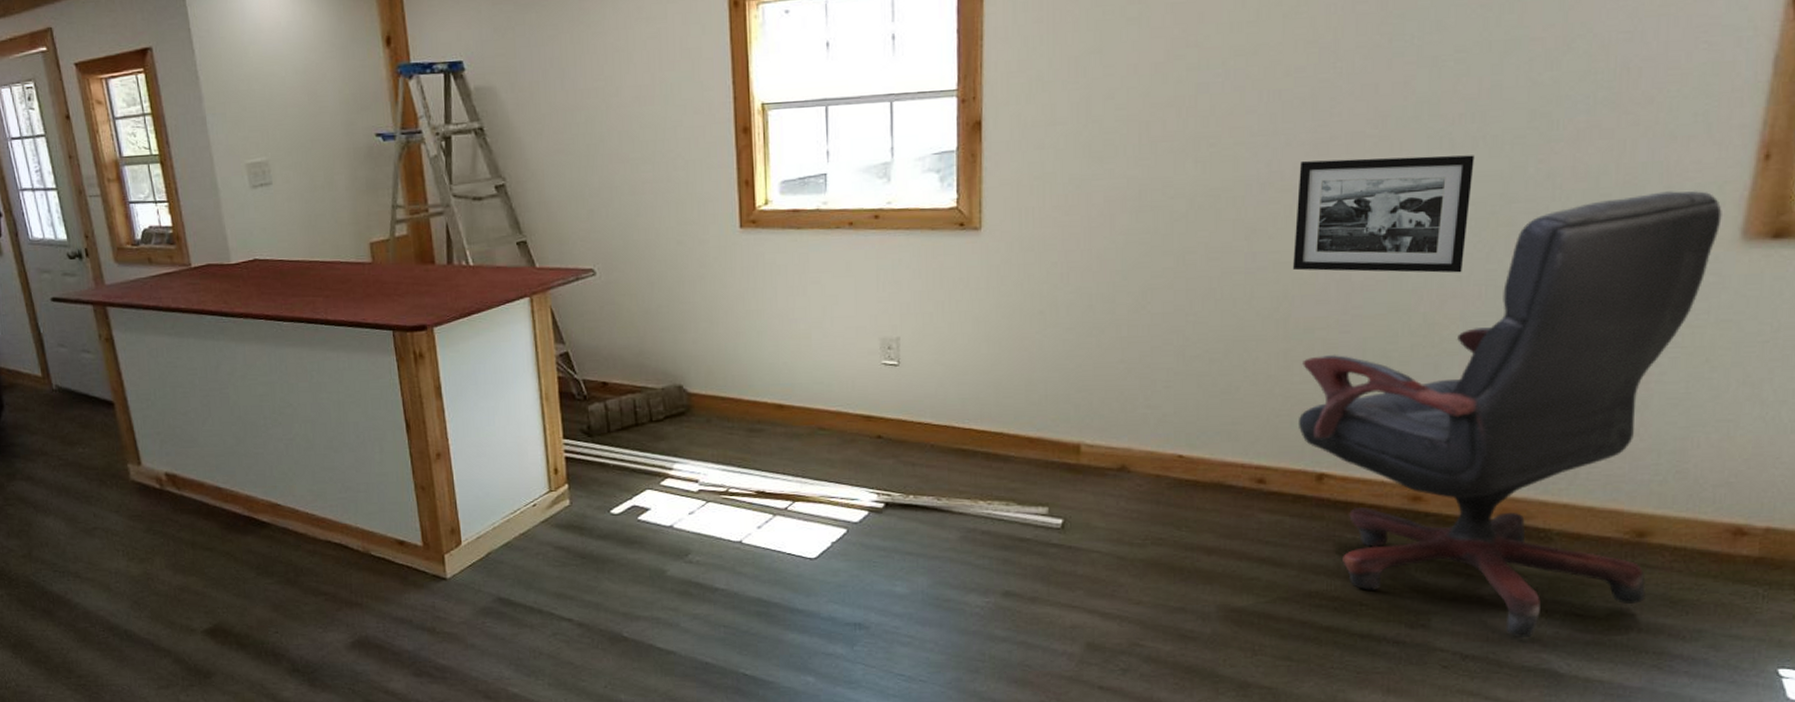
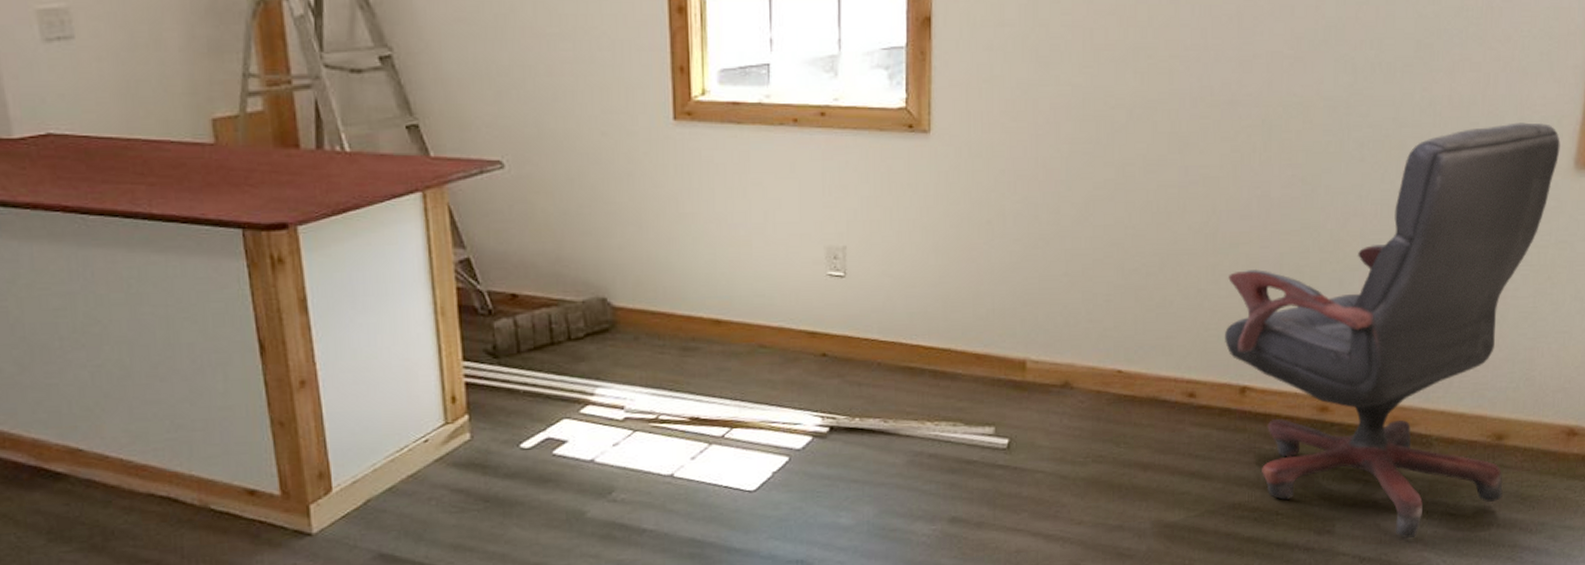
picture frame: present [1293,155,1475,273] -> none [1221,78,1372,192]

